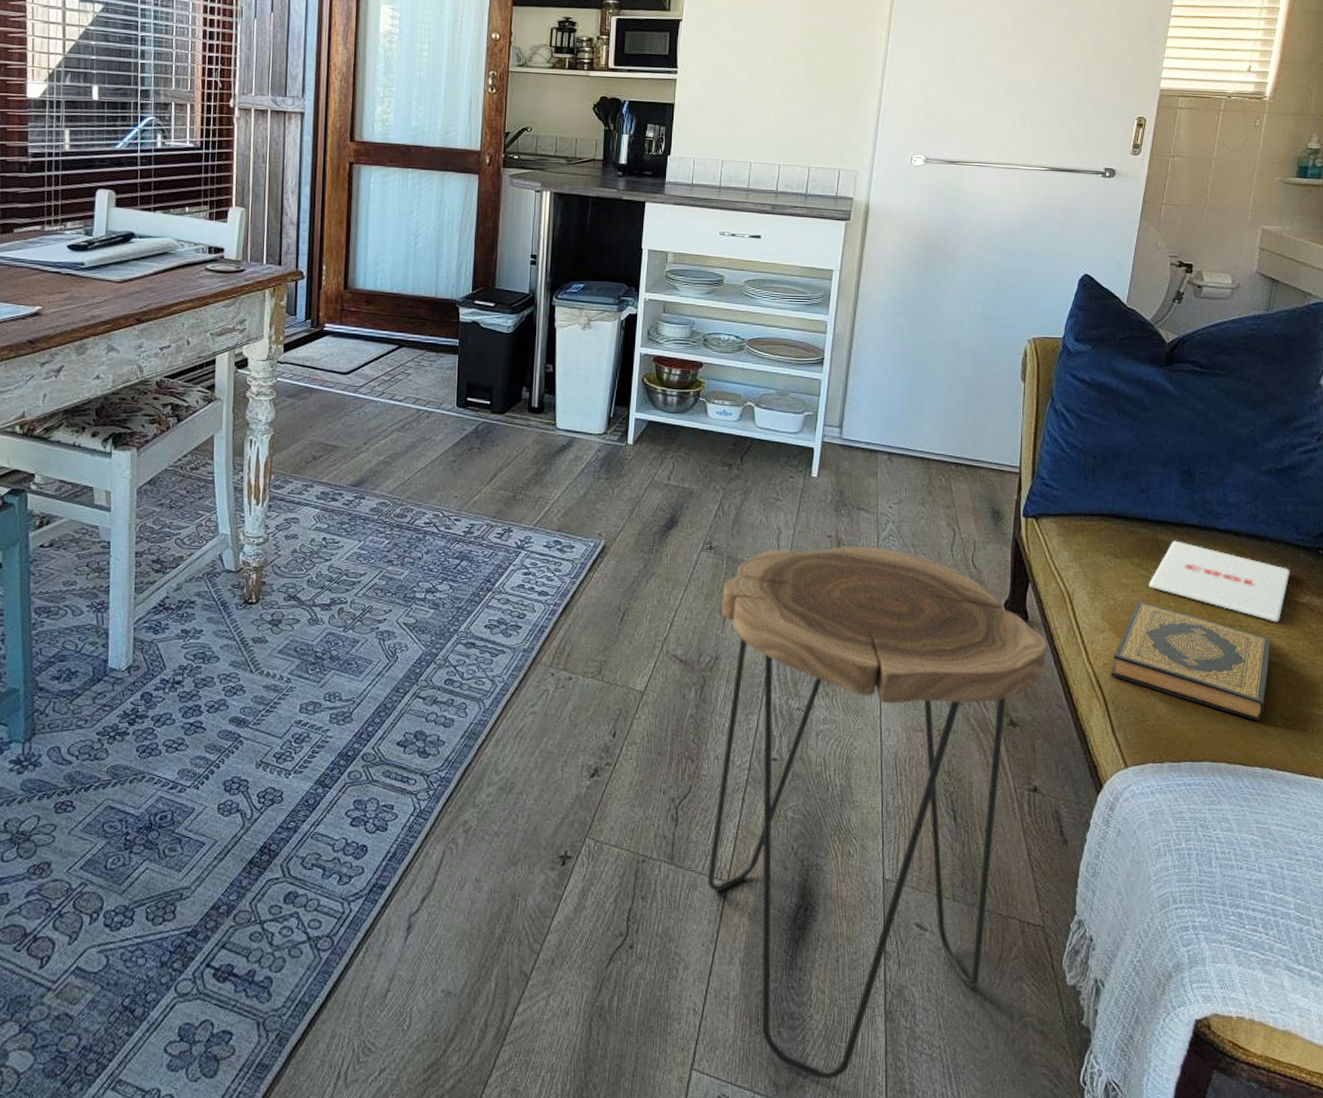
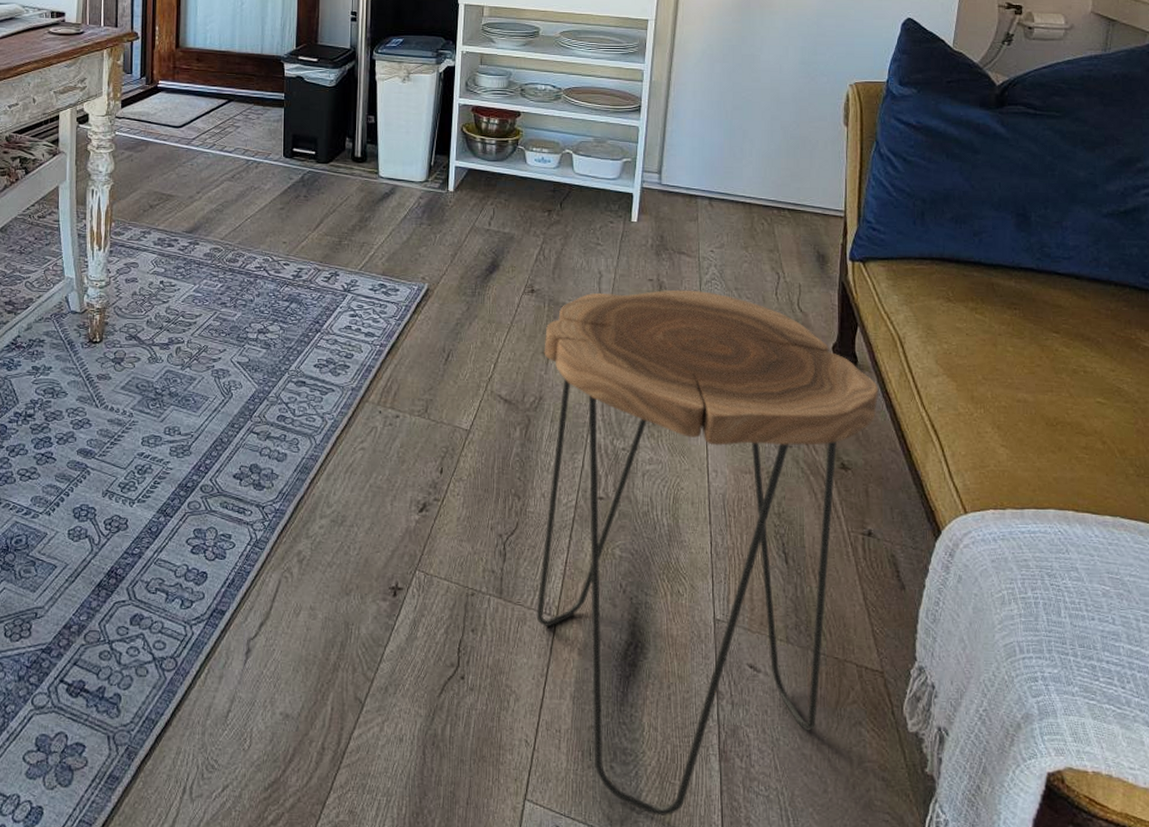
hardback book: present [1111,601,1270,722] -> none [946,345,1118,469]
magazine: present [1148,540,1290,622] -> none [984,284,1137,368]

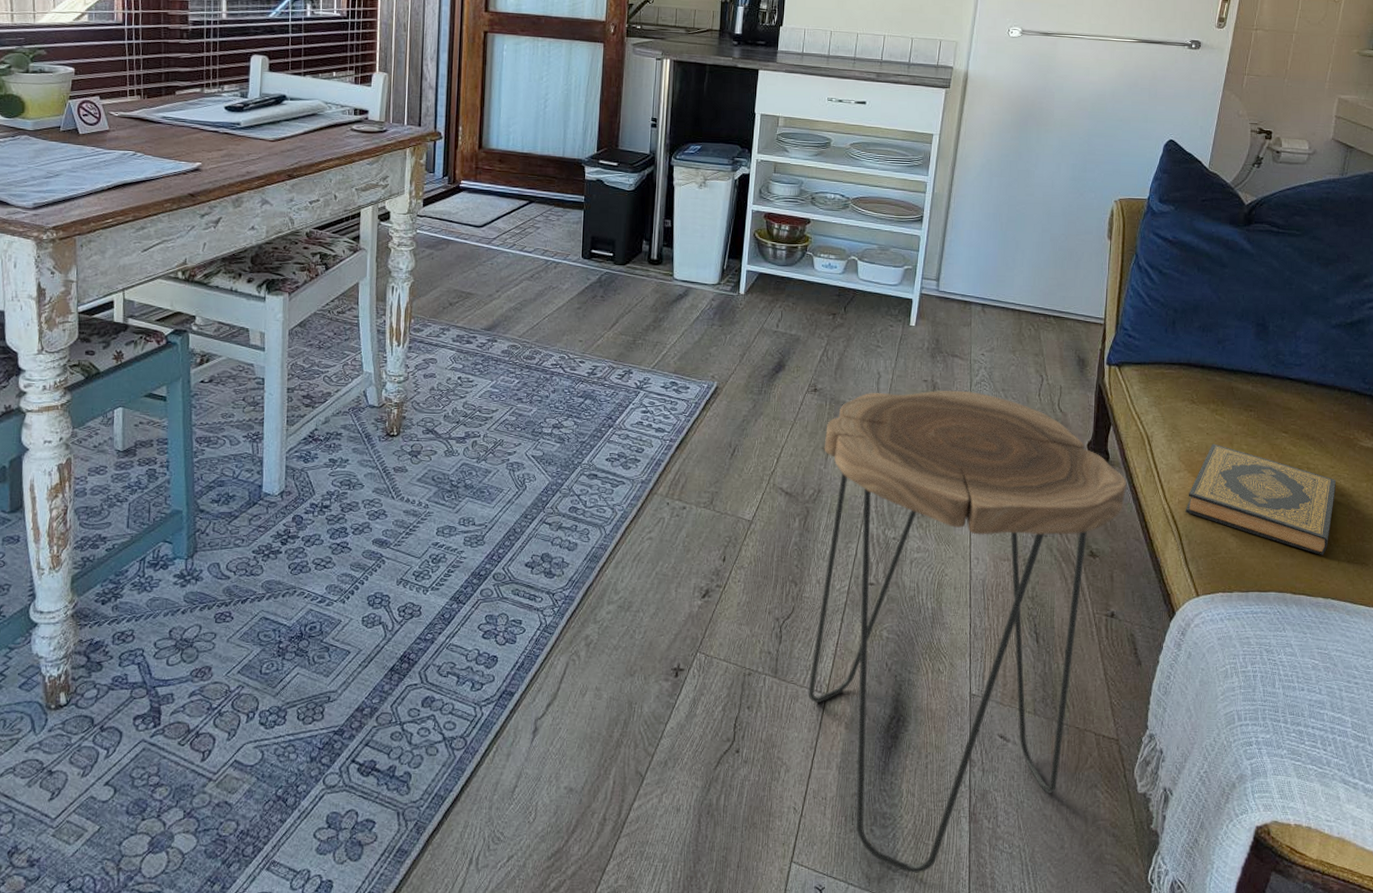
hardback book: none [946,345,1118,469] -> present [1185,443,1336,556]

